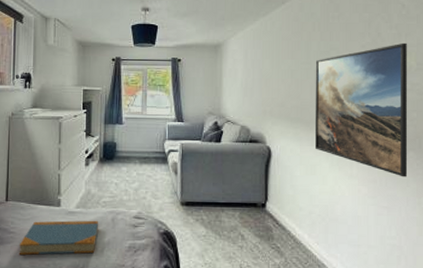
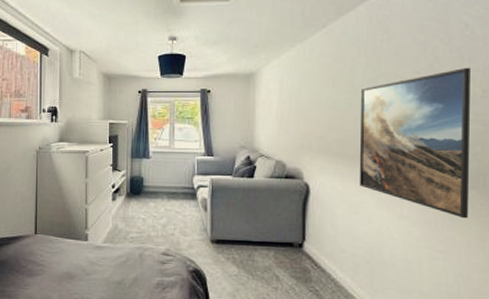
book: present [18,220,99,255] -> none [48,255,127,289]

